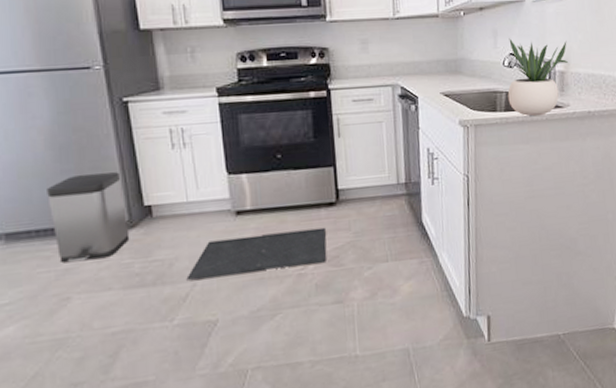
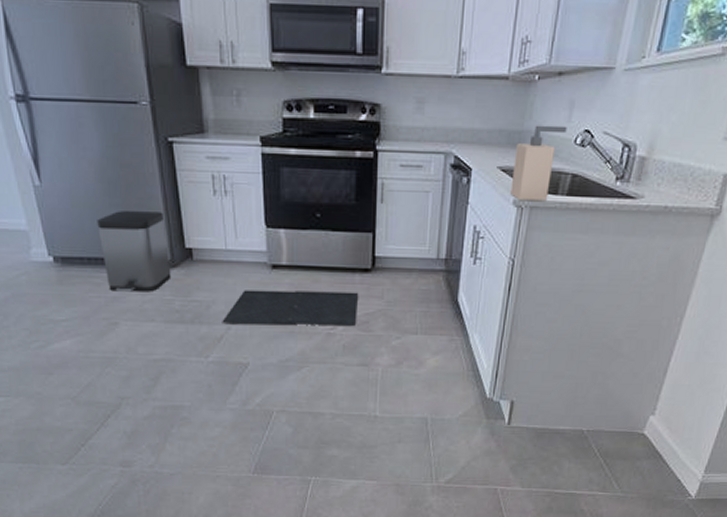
soap dispenser: none [454,51,495,120] -> present [510,125,567,200]
potted plant: present [507,38,568,117] -> none [573,112,657,205]

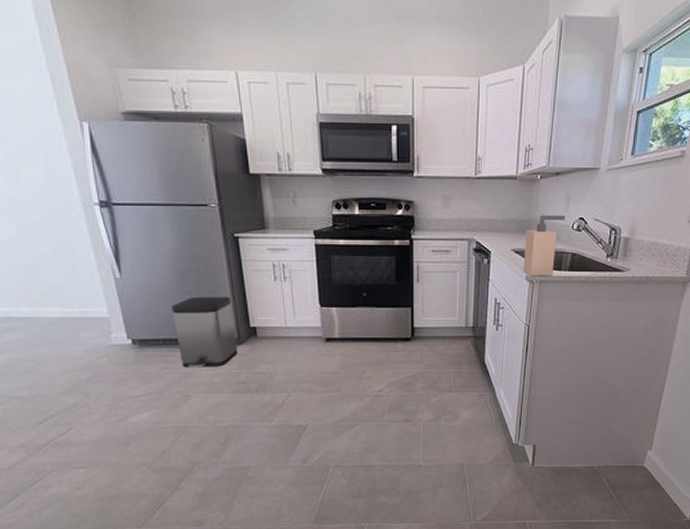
door mat: present [222,290,359,325] -> none [283,358,402,391]

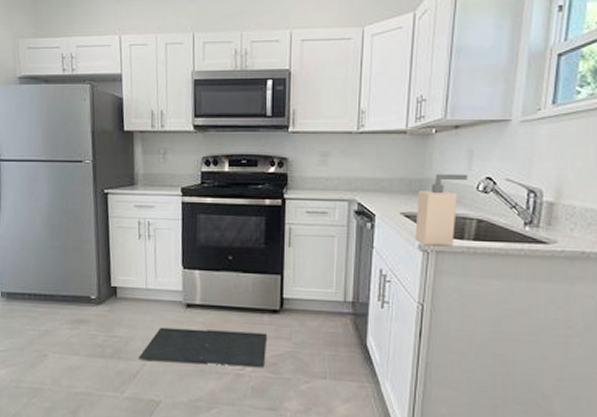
pedal bin: present [171,297,238,368] -> none [39,252,97,327]
door mat: none [283,358,402,391] -> present [138,327,268,367]

